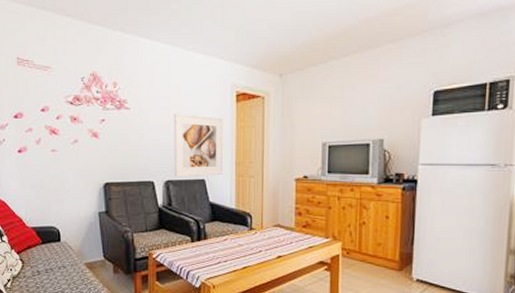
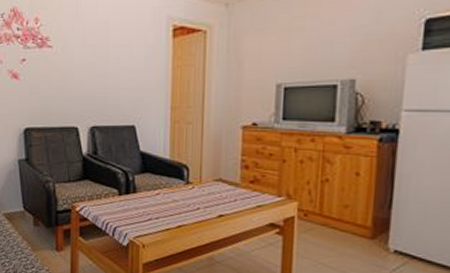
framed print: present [174,113,224,177] -> none [100,50,157,123]

